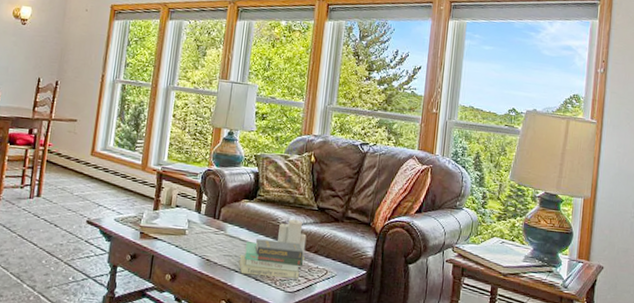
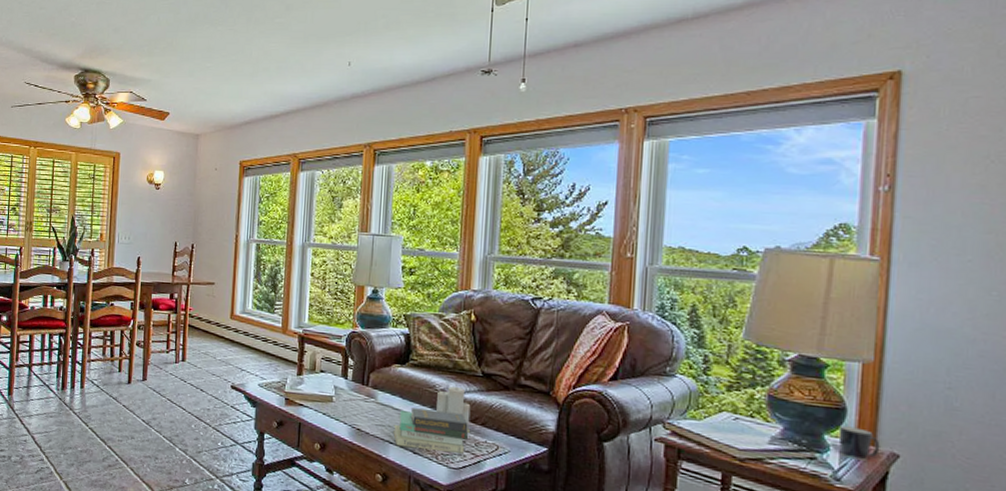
mug: none [567,246,592,273] -> present [838,426,880,462]

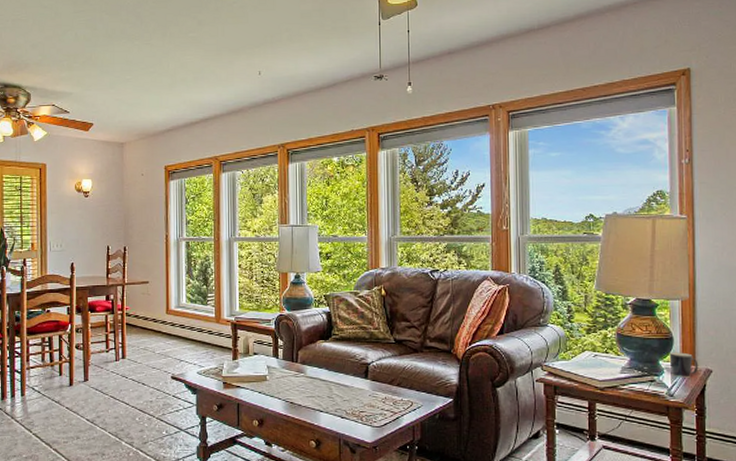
books: present [393,407,468,455] -> none [322,377,386,414]
candle: present [436,384,471,434] -> none [358,353,389,395]

